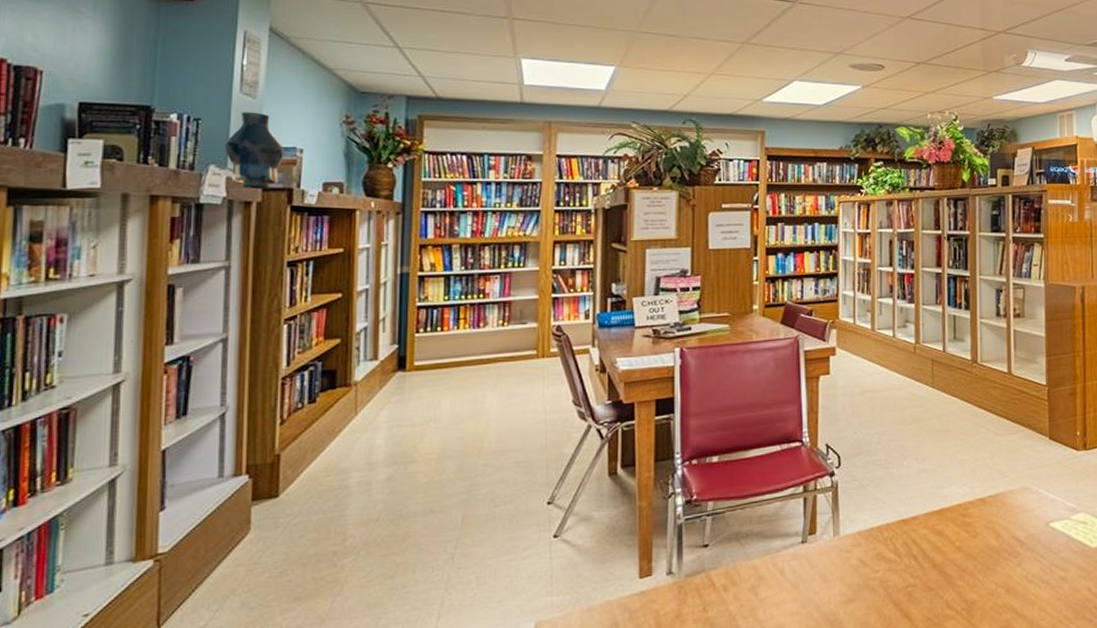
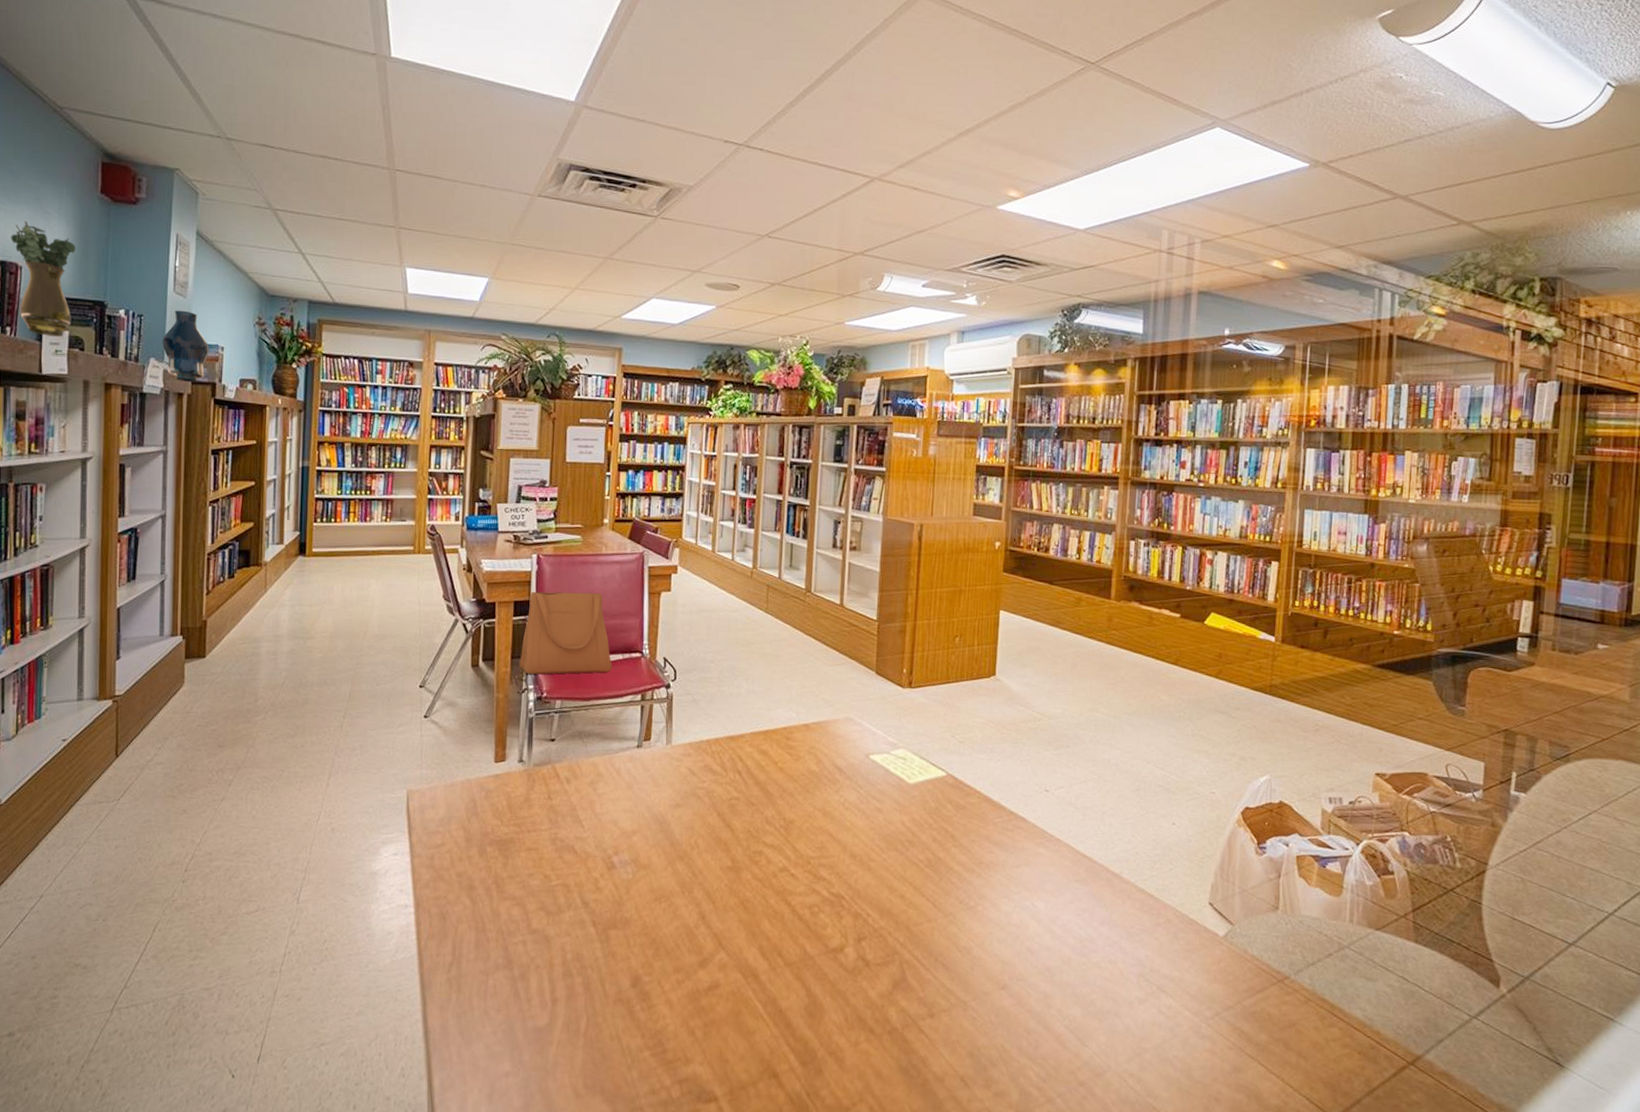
vase: none [29,20,114,148] -> present [11,220,76,338]
tote bag: none [664,383,769,478] -> present [519,591,612,675]

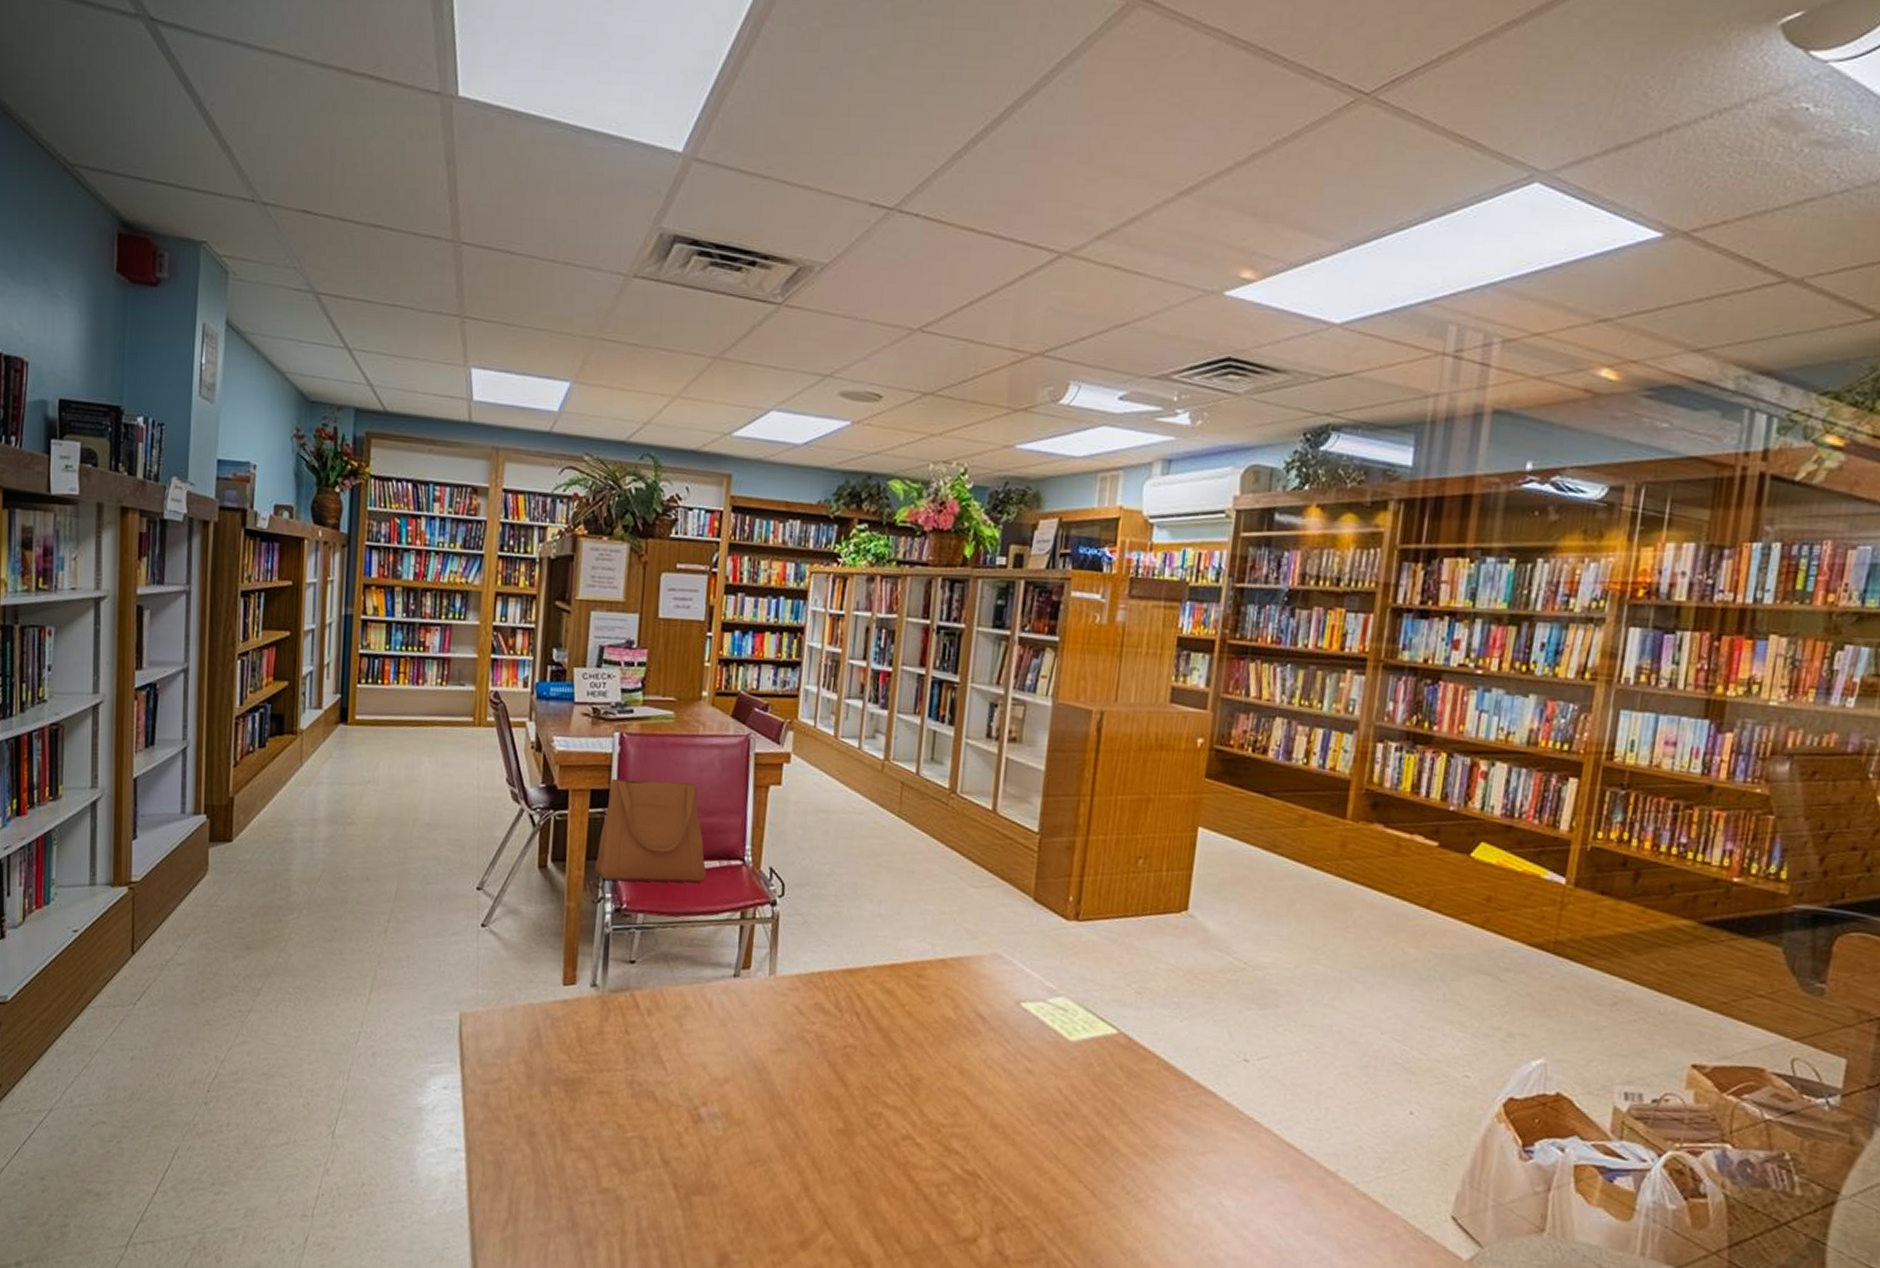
vase: present [11,220,76,338] -> none [16,305,88,450]
vase: present [162,310,209,383] -> none [186,418,240,509]

